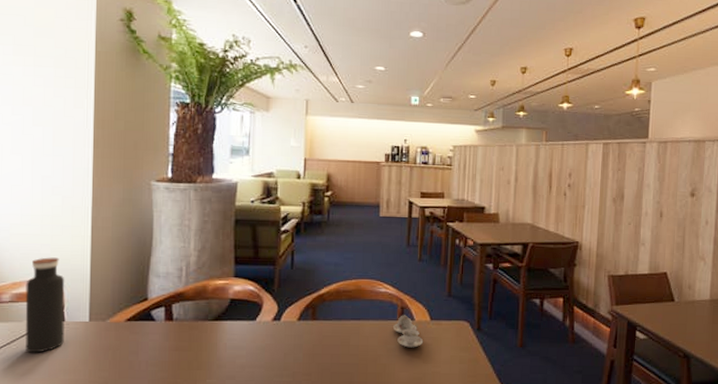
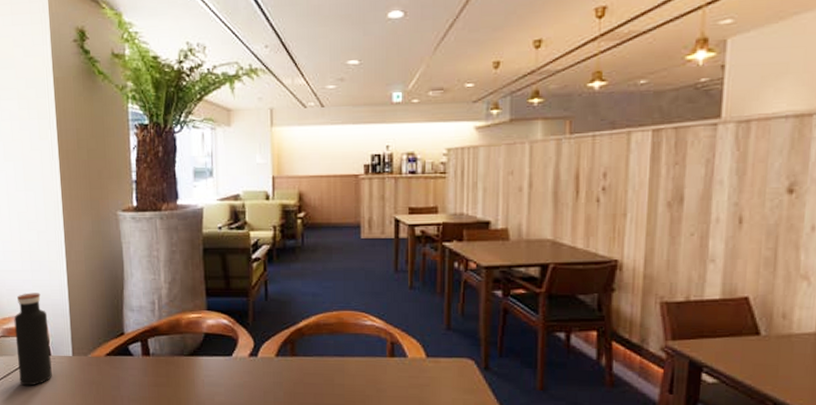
cup set: present [393,315,424,348] -> none [383,351,419,389]

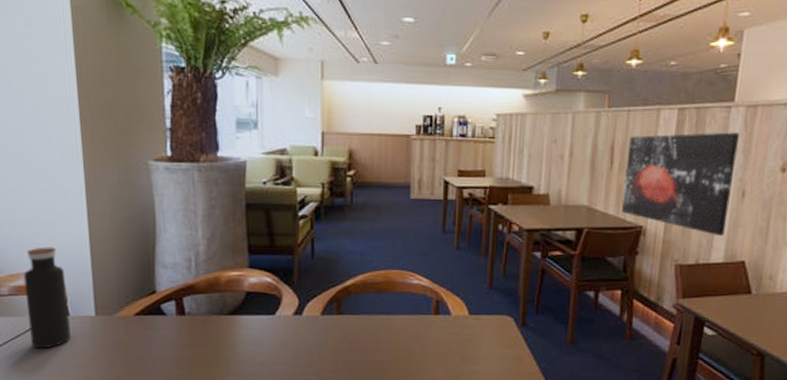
wall art: none [591,152,730,270] -> present [621,132,740,237]

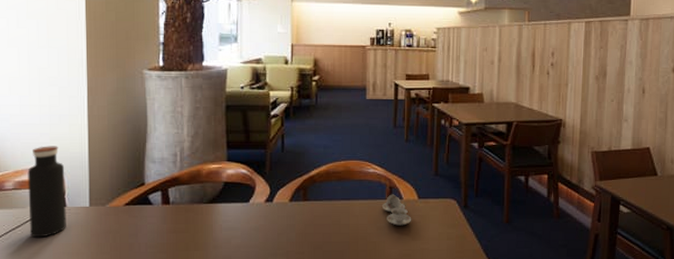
cup set: none [427,309,461,344] -> present [382,194,412,226]
wall art: present [621,132,740,237] -> none [543,40,636,127]

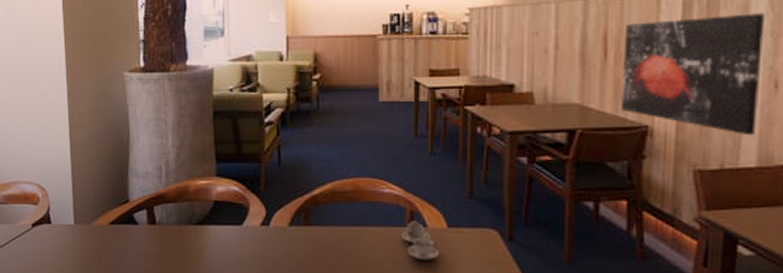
water bottle: present [27,146,66,238] -> none [13,157,52,256]
wall art: none [543,40,636,127] -> present [620,13,765,136]

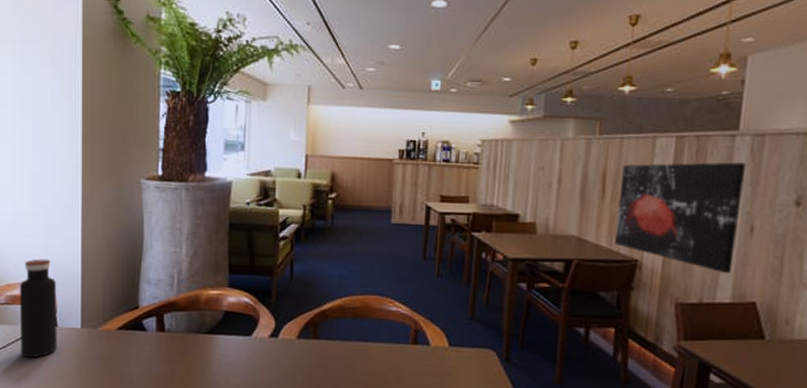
water bottle: none [13,157,52,256] -> present [19,259,57,358]
cup set: present [402,220,440,260] -> none [405,338,441,377]

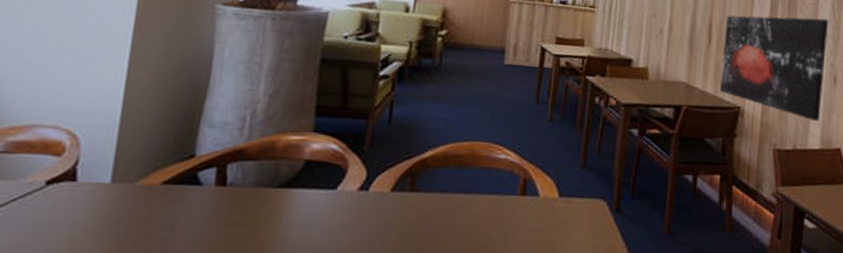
water bottle: present [19,259,57,358] -> none [16,95,84,224]

